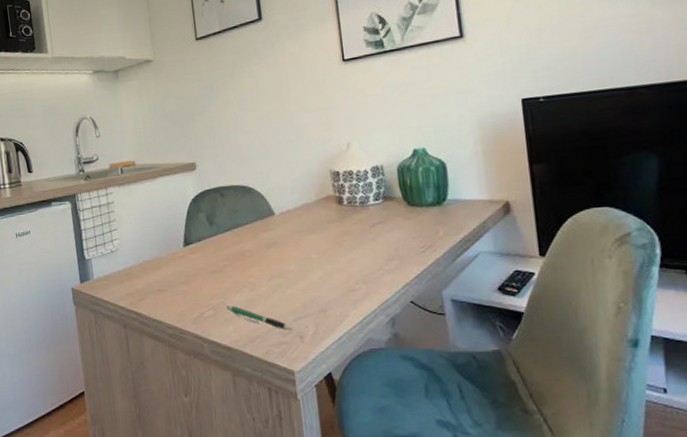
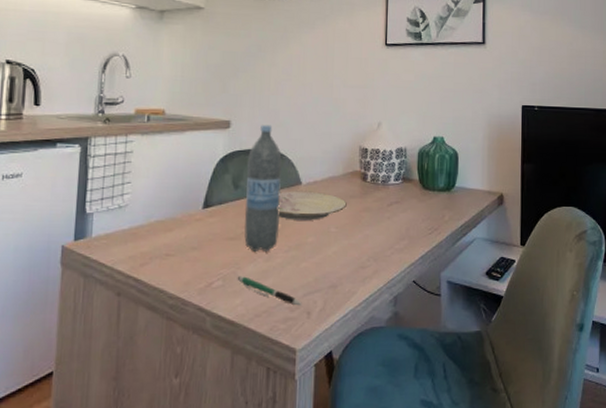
water bottle: none [218,161,260,282] -> present [244,124,282,251]
plate: none [253,220,325,250] -> present [278,190,347,220]

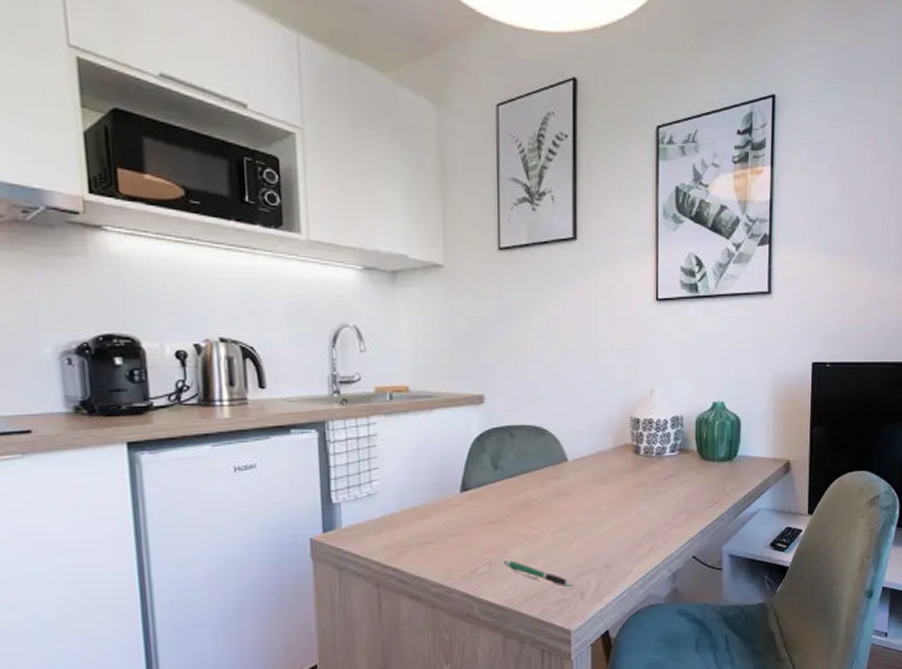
water bottle: present [244,124,282,251] -> none [506,397,545,534]
plate: present [278,190,347,220] -> none [543,468,618,500]

